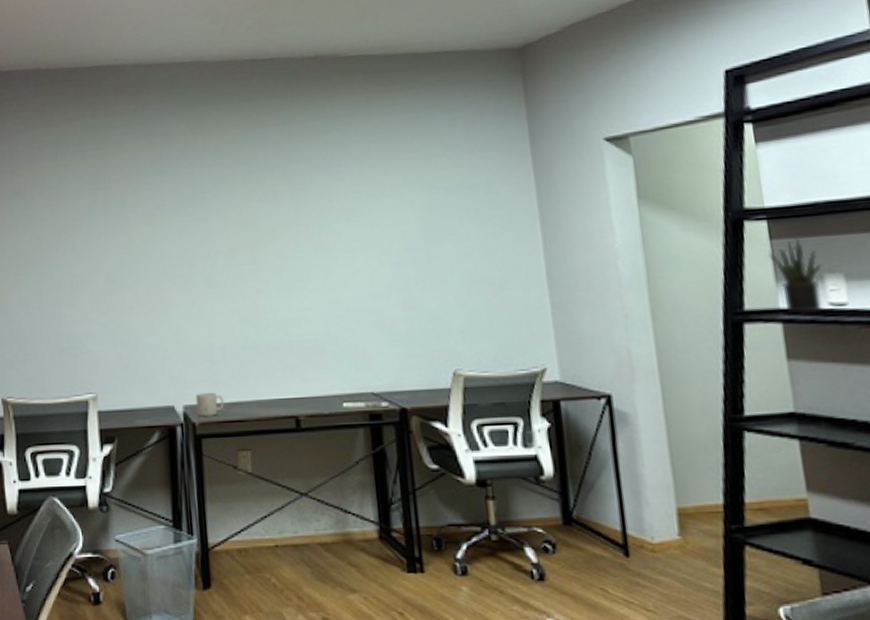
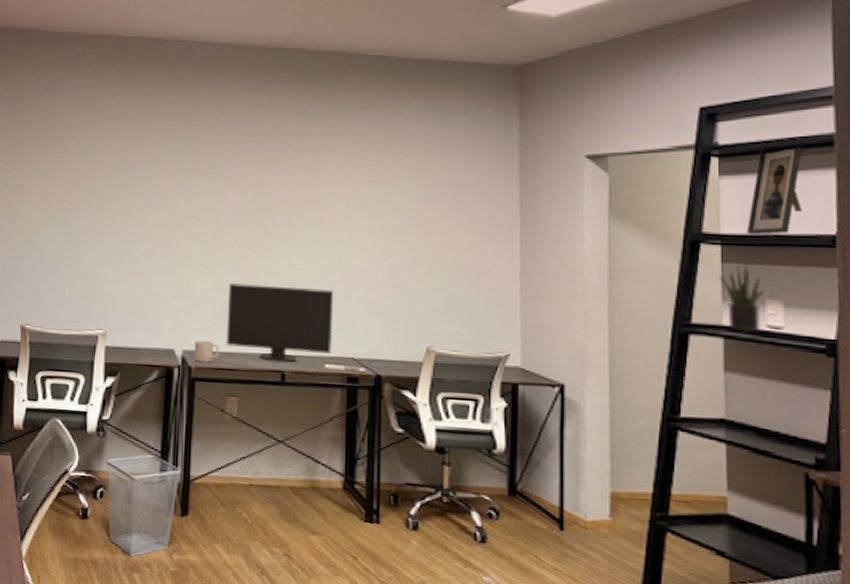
computer monitor: none [226,320,348,407] -> present [226,283,334,363]
picture frame: none [793,101,853,205] -> present [746,147,803,235]

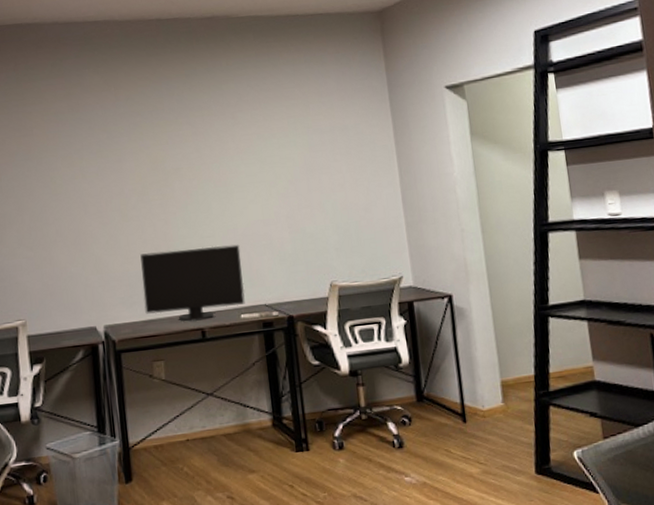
mug: present [194,340,220,363] -> none [115,312,140,335]
potted plant: present [719,265,765,334] -> none [565,164,604,224]
picture frame: present [746,147,803,235] -> none [583,55,625,138]

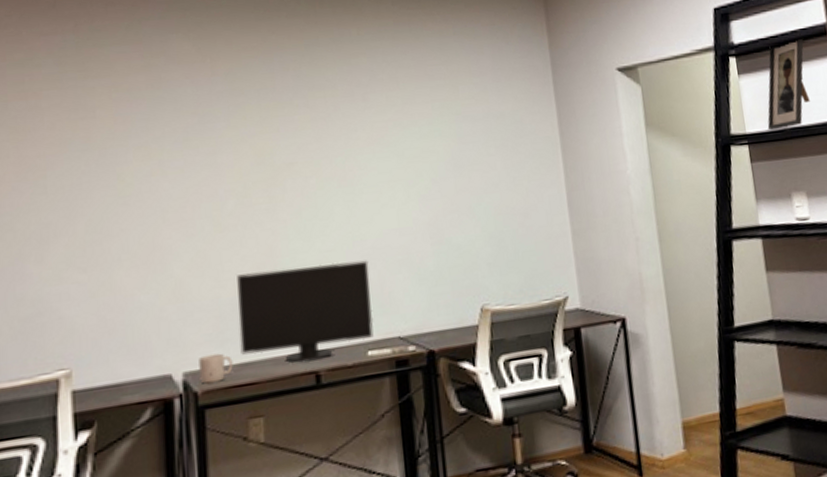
mug: none [115,312,140,335] -> present [199,353,233,384]
picture frame: none [583,55,625,138] -> present [767,39,810,131]

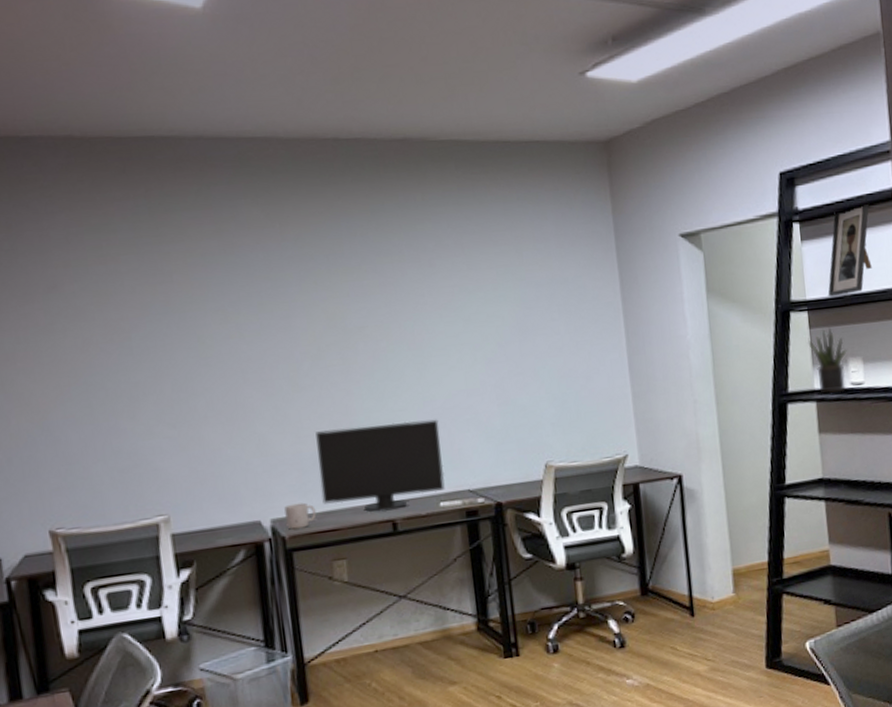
potted plant: none [750,161,791,230] -> present [808,327,847,394]

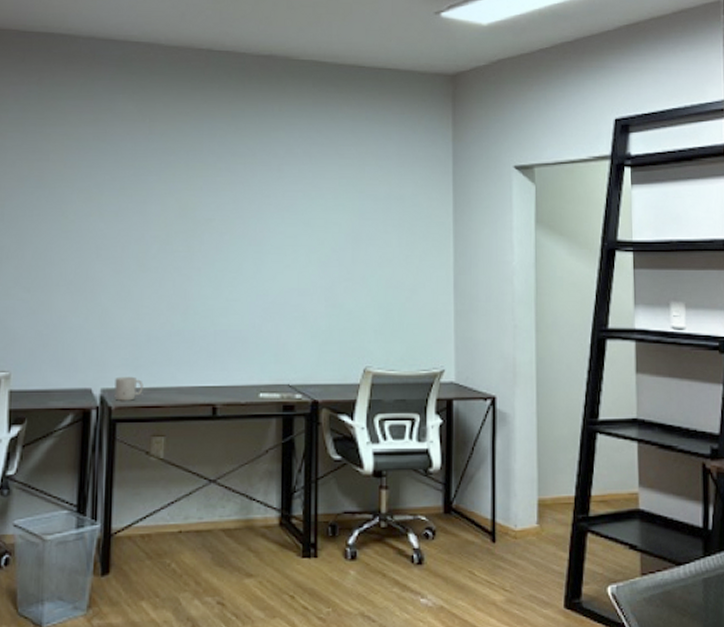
computer monitor: present [315,419,445,513] -> none [151,311,268,395]
potted plant: present [808,327,847,394] -> none [631,270,670,335]
picture frame: present [828,205,872,297] -> none [654,157,700,241]

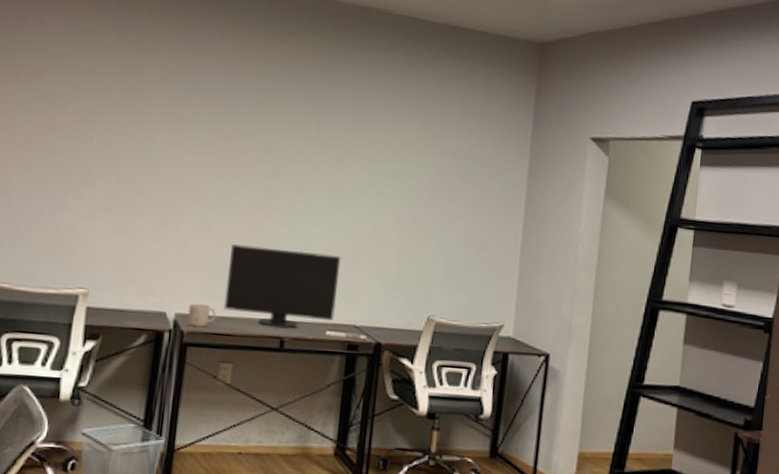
computer monitor: none [151,311,268,395] -> present [223,244,341,329]

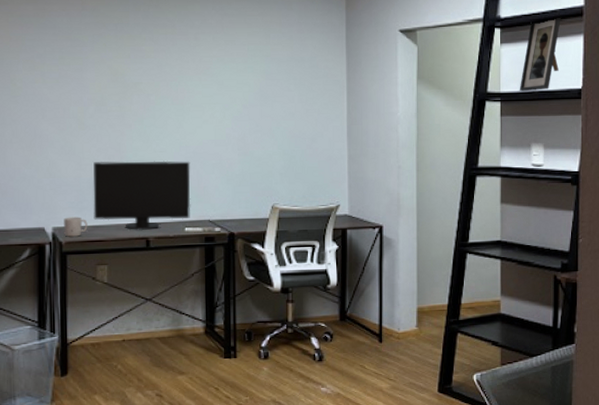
picture frame: none [715,145,768,223] -> present [519,18,561,92]

